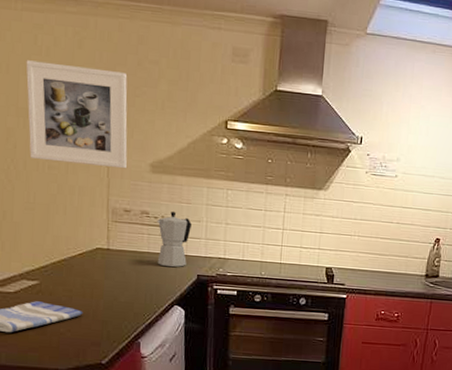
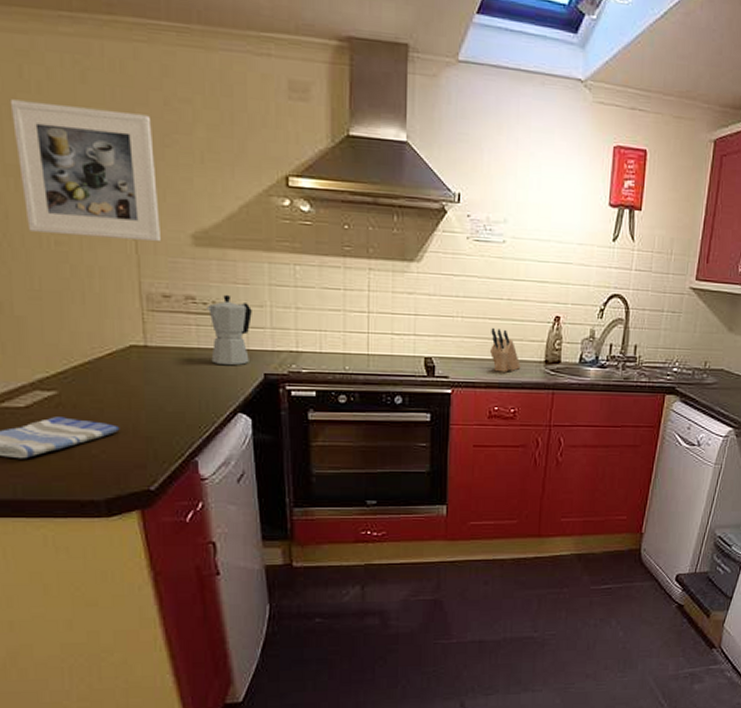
knife block: none [380,245,405,283] -> present [490,327,521,372]

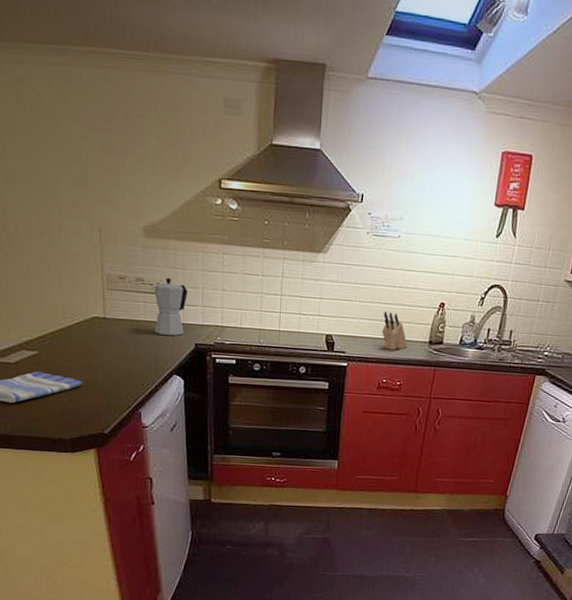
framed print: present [9,99,160,242] -> none [10,118,119,234]

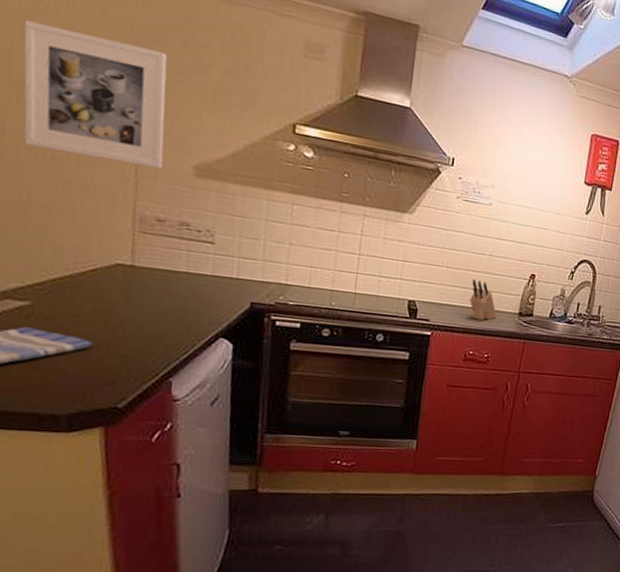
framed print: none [10,118,119,234] -> present [24,20,168,169]
moka pot: present [152,277,188,336] -> none [198,224,246,292]

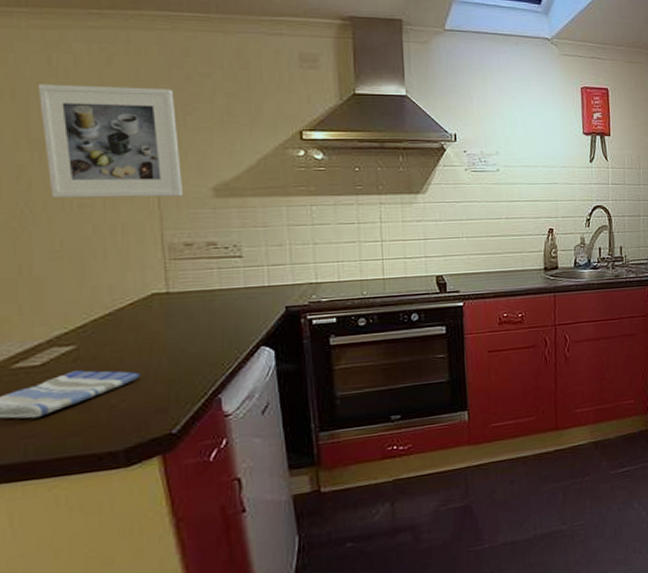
knife block: present [470,278,497,320] -> none [494,243,523,282]

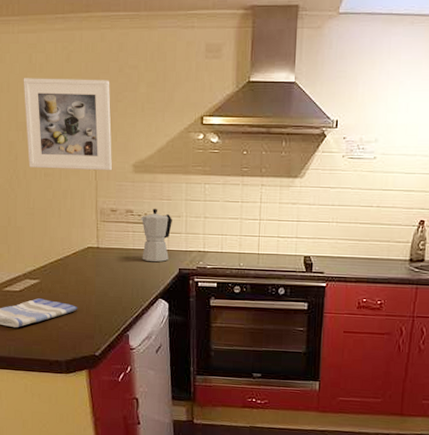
moka pot: none [228,237,272,303] -> present [140,208,172,263]

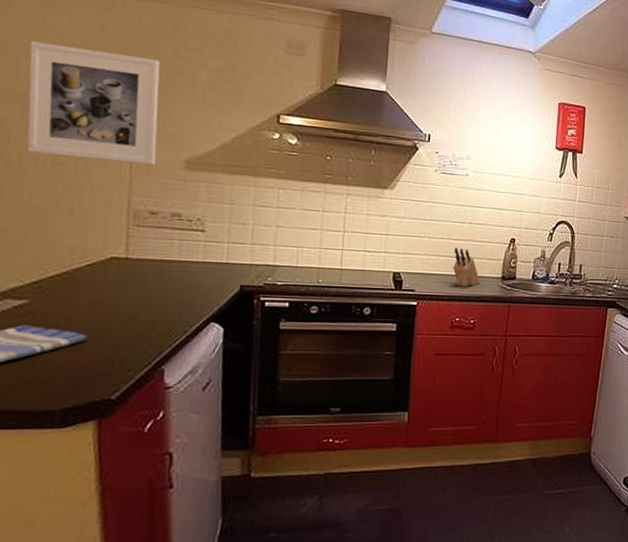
moka pot: present [140,208,172,263] -> none [190,212,235,278]
knife block: none [360,230,388,269] -> present [453,247,480,287]

